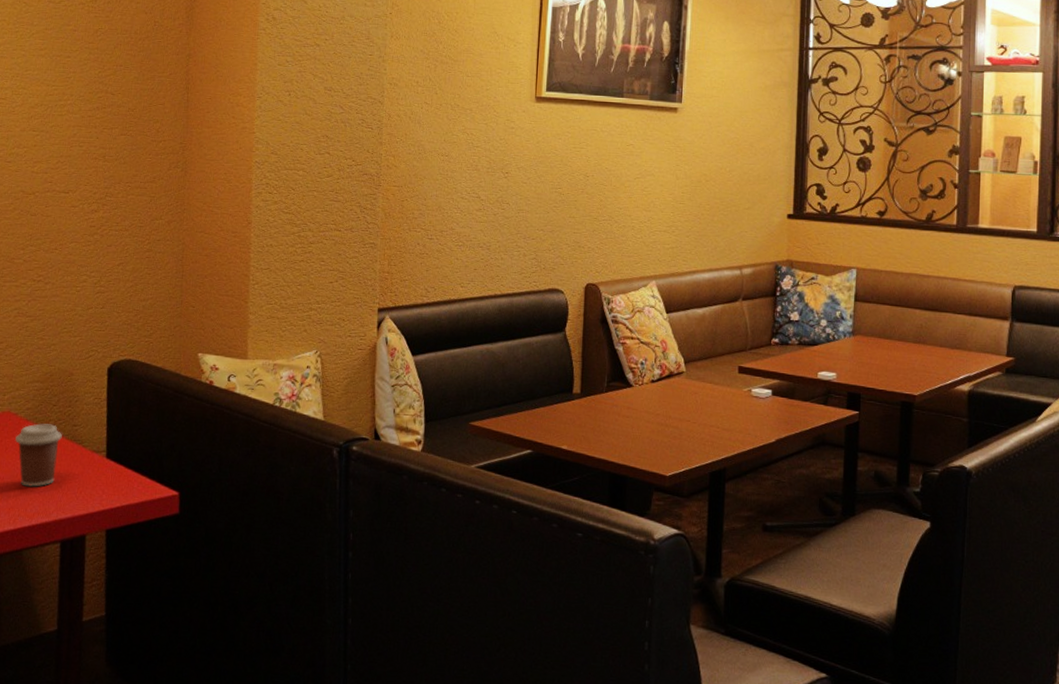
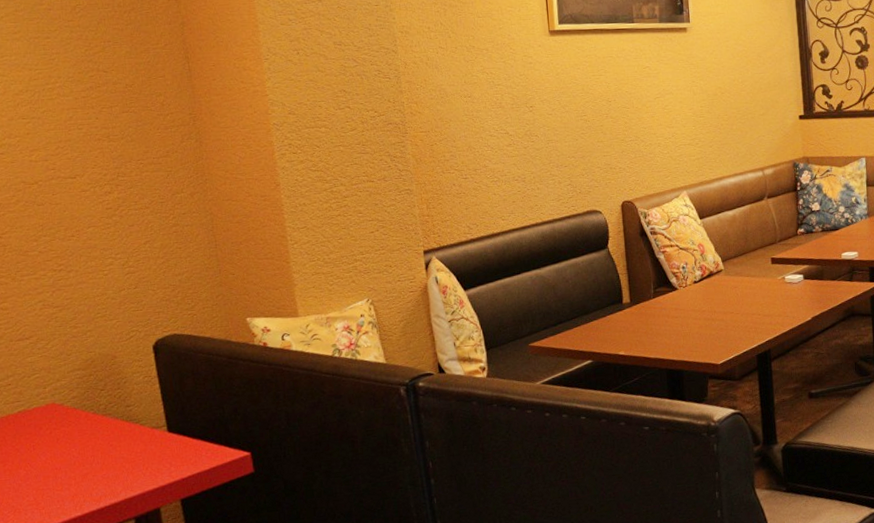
coffee cup: present [14,423,62,487] -> none [65,408,117,473]

